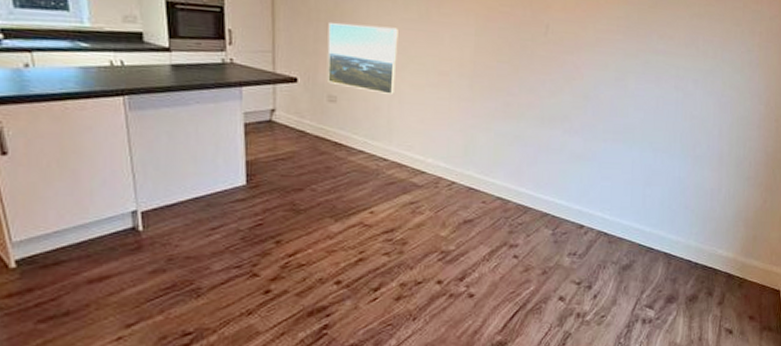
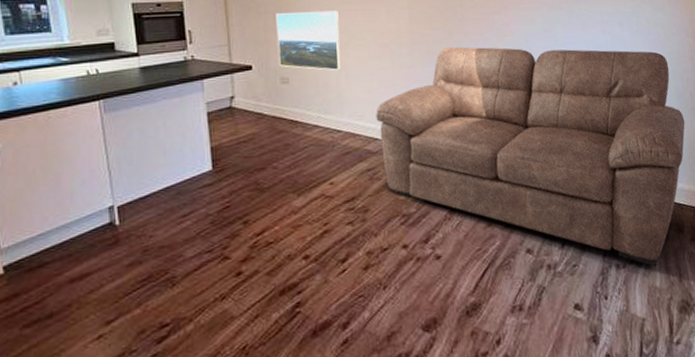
sofa: none [426,84,738,325] -> present [376,47,685,267]

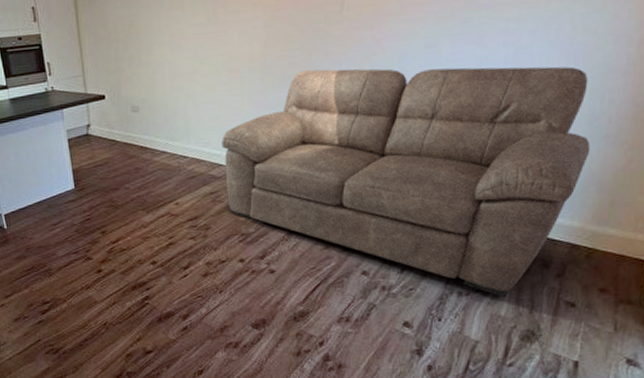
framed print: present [276,10,341,70] -> none [126,34,189,98]

